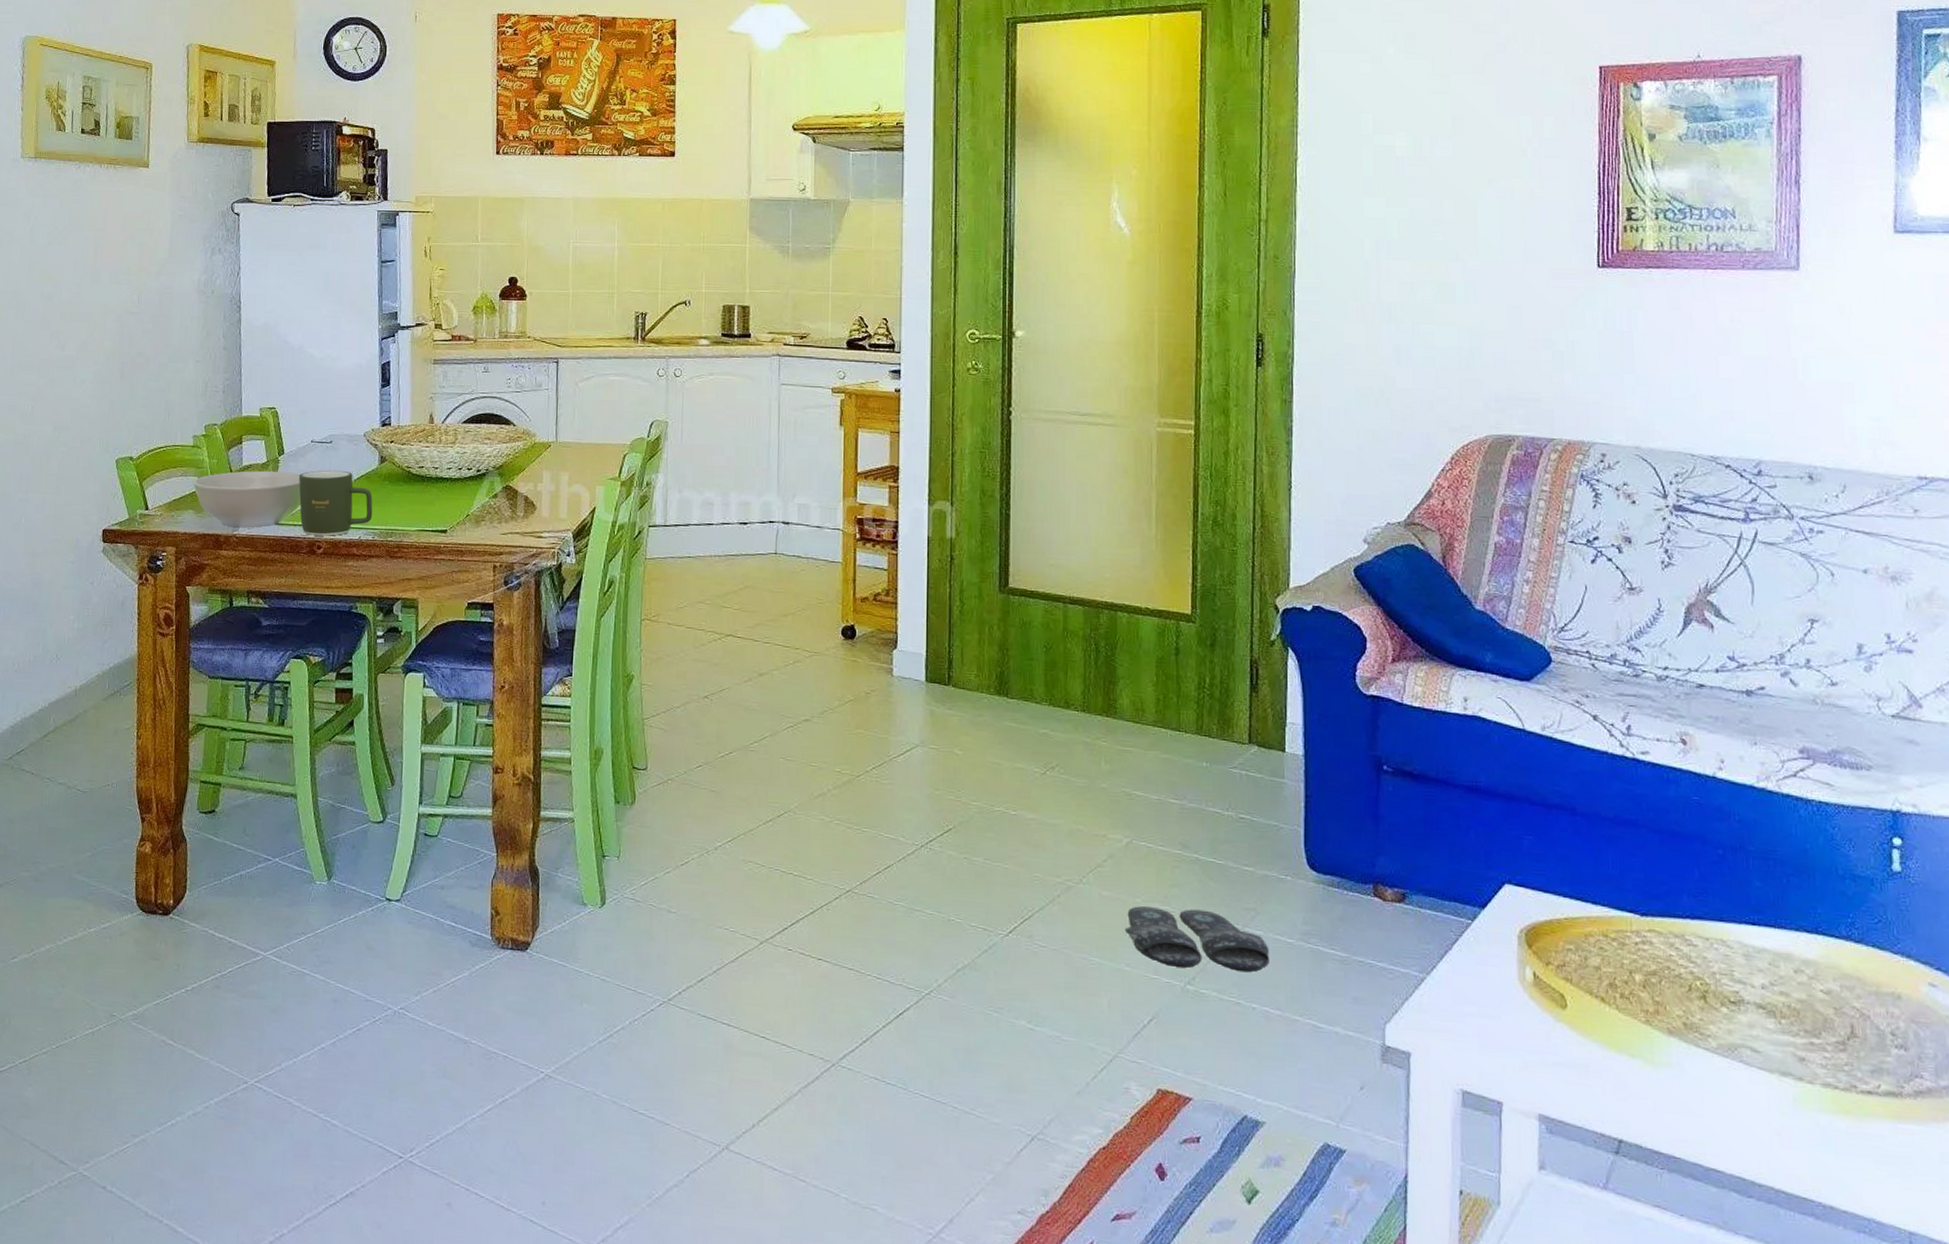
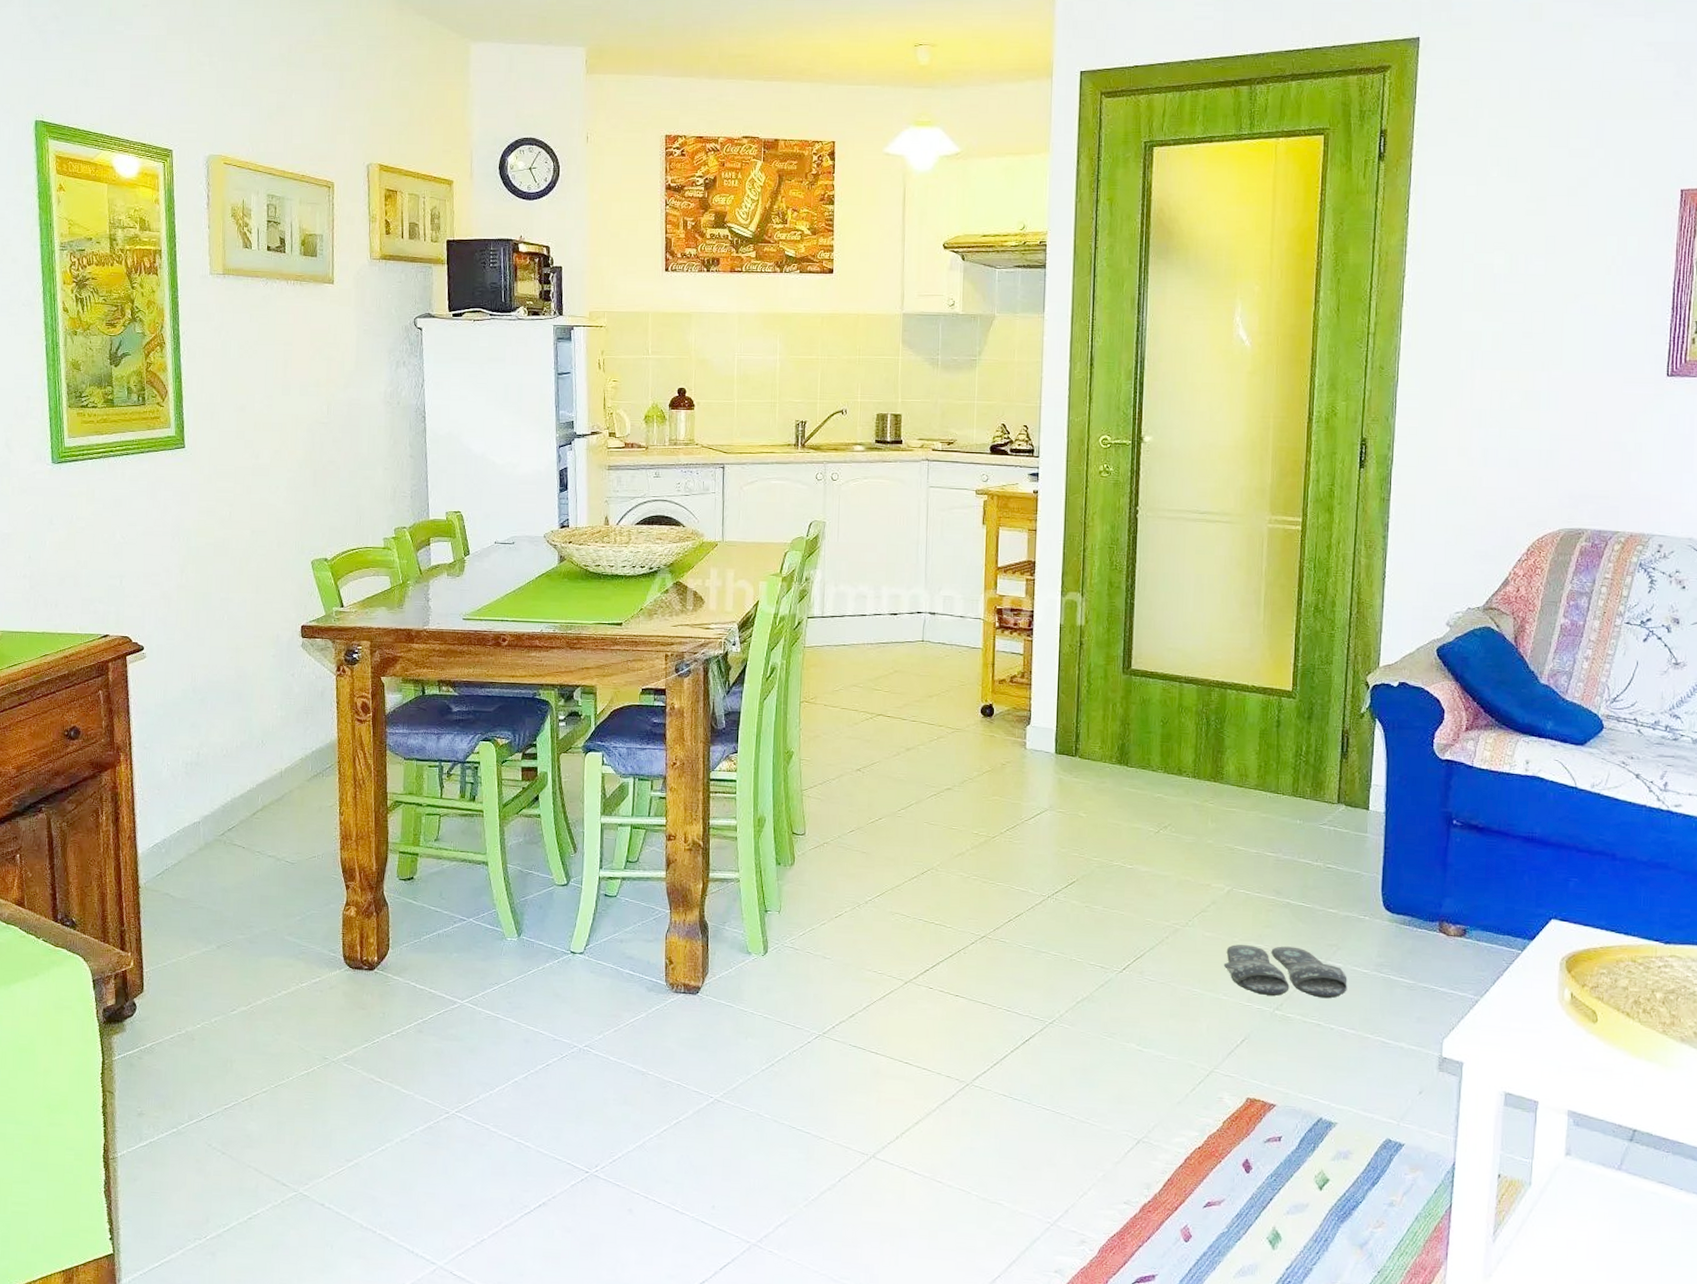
bowl: present [192,470,302,528] -> none [384,570,487,623]
mug: present [298,470,373,536] -> none [483,569,554,630]

